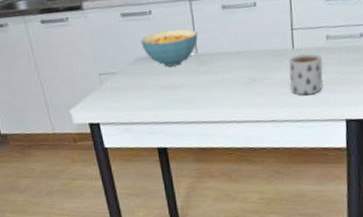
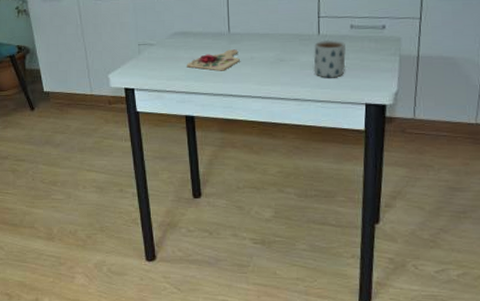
cereal bowl: present [140,29,198,67] -> none [179,9,231,43]
cutting board: none [154,71,211,97] -> present [187,49,240,71]

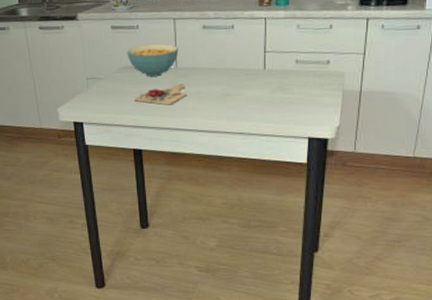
cereal bowl: none [179,9,231,43] -> present [127,44,179,77]
mug: present [314,40,346,78] -> none [260,75,290,113]

